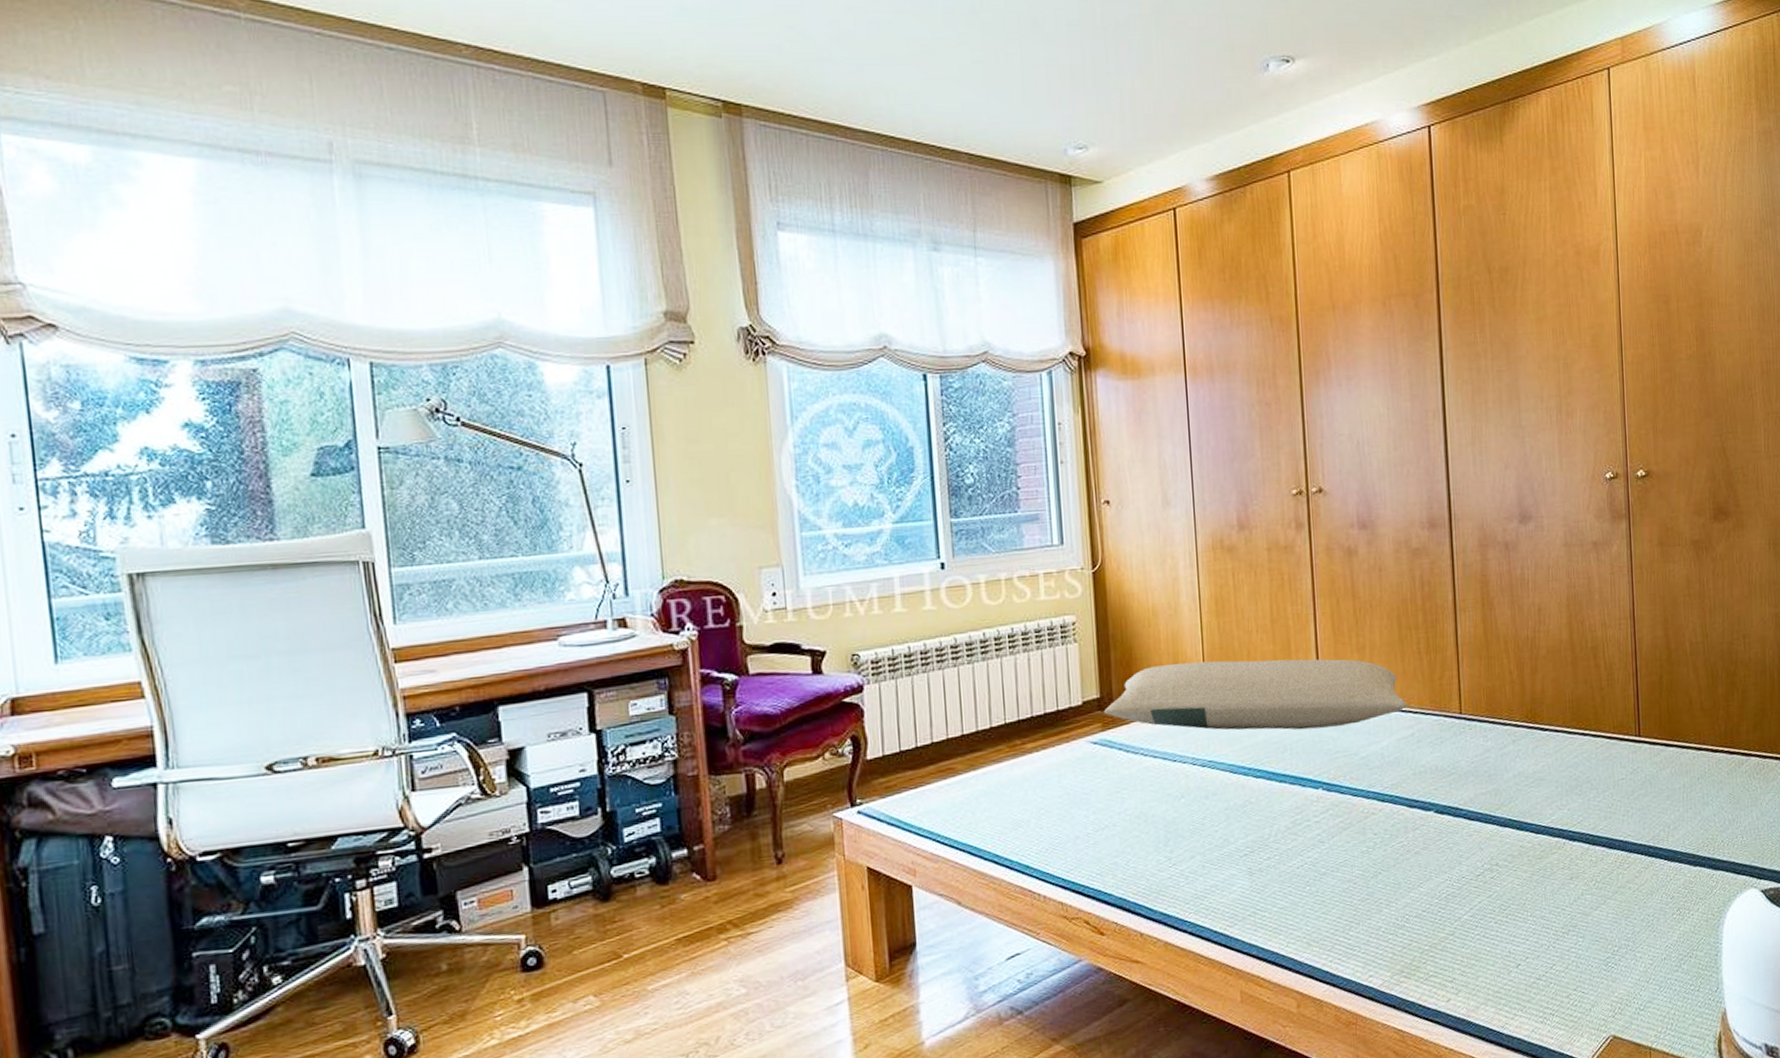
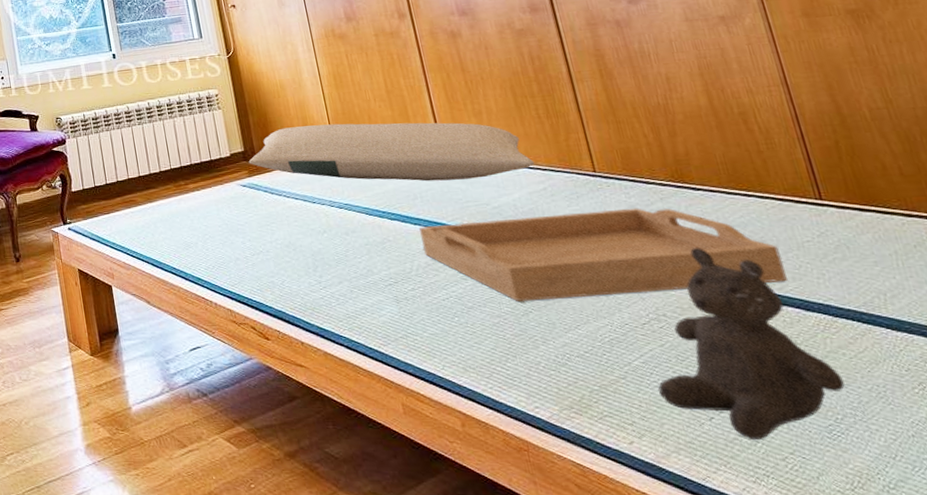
serving tray: none [1284,751,1600,863] -> present [419,208,787,301]
teddy bear: none [1480,791,1625,981] -> present [658,248,845,439]

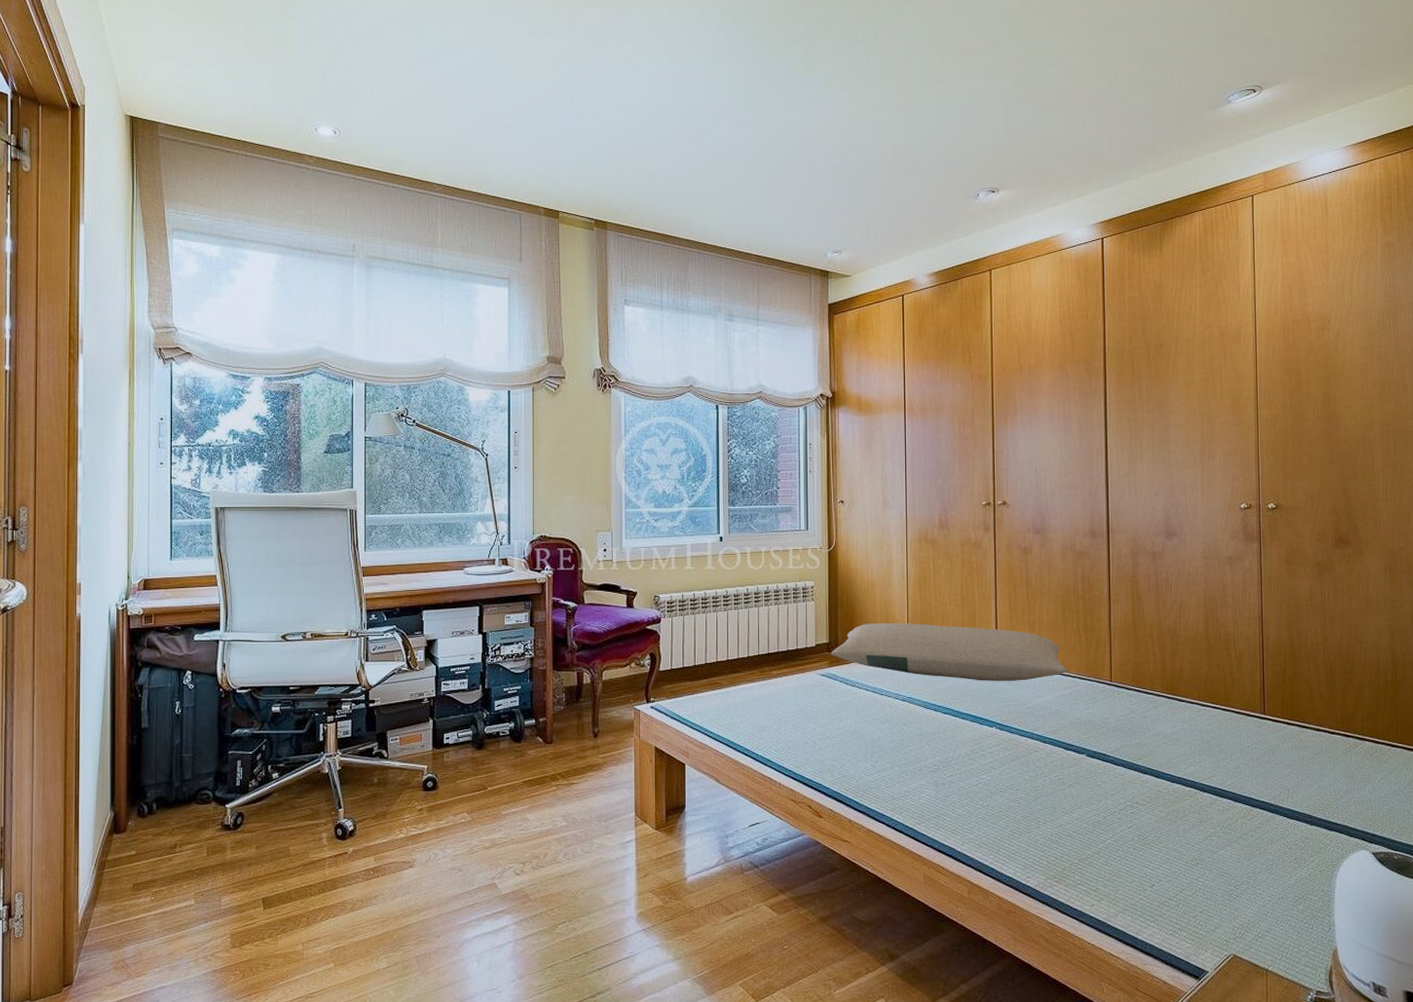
serving tray: present [419,208,787,301] -> none [965,714,1228,788]
teddy bear: present [658,248,845,439] -> none [1121,749,1247,902]

